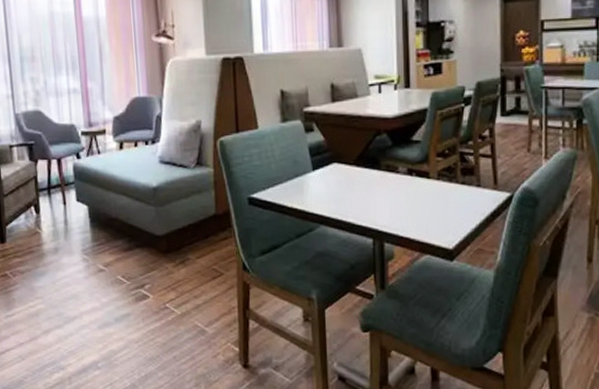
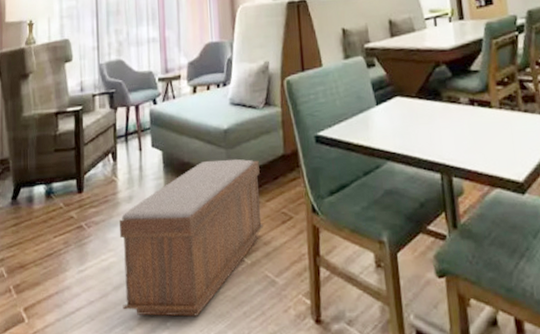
bench: none [45,216,194,359] -> present [119,158,263,317]

